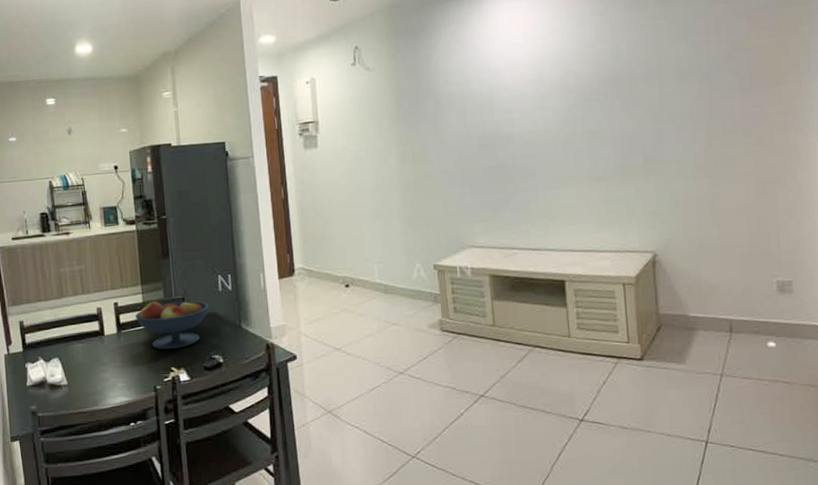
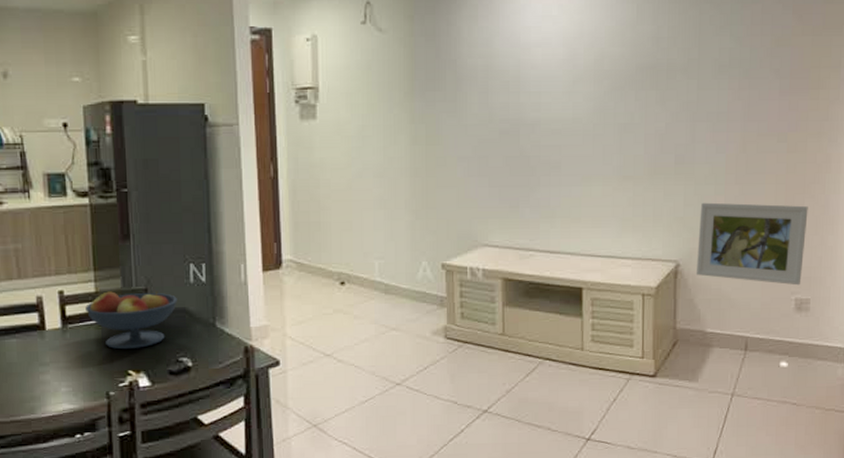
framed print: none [672,193,782,269] -> present [695,202,808,286]

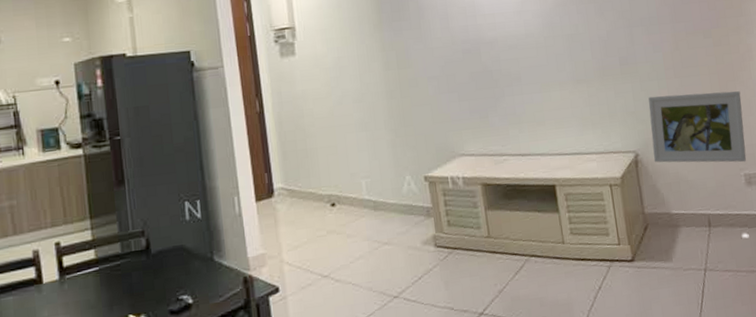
fruit bowl: present [85,290,177,350] -> none [83,231,174,295]

